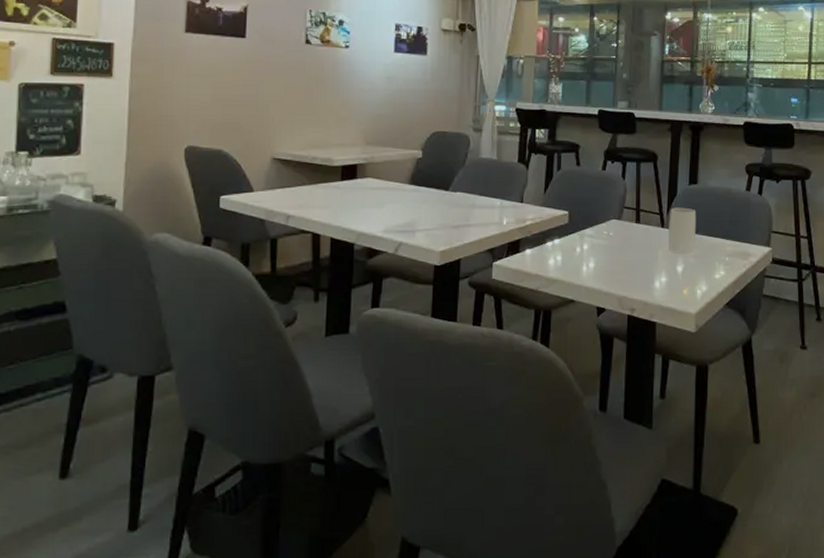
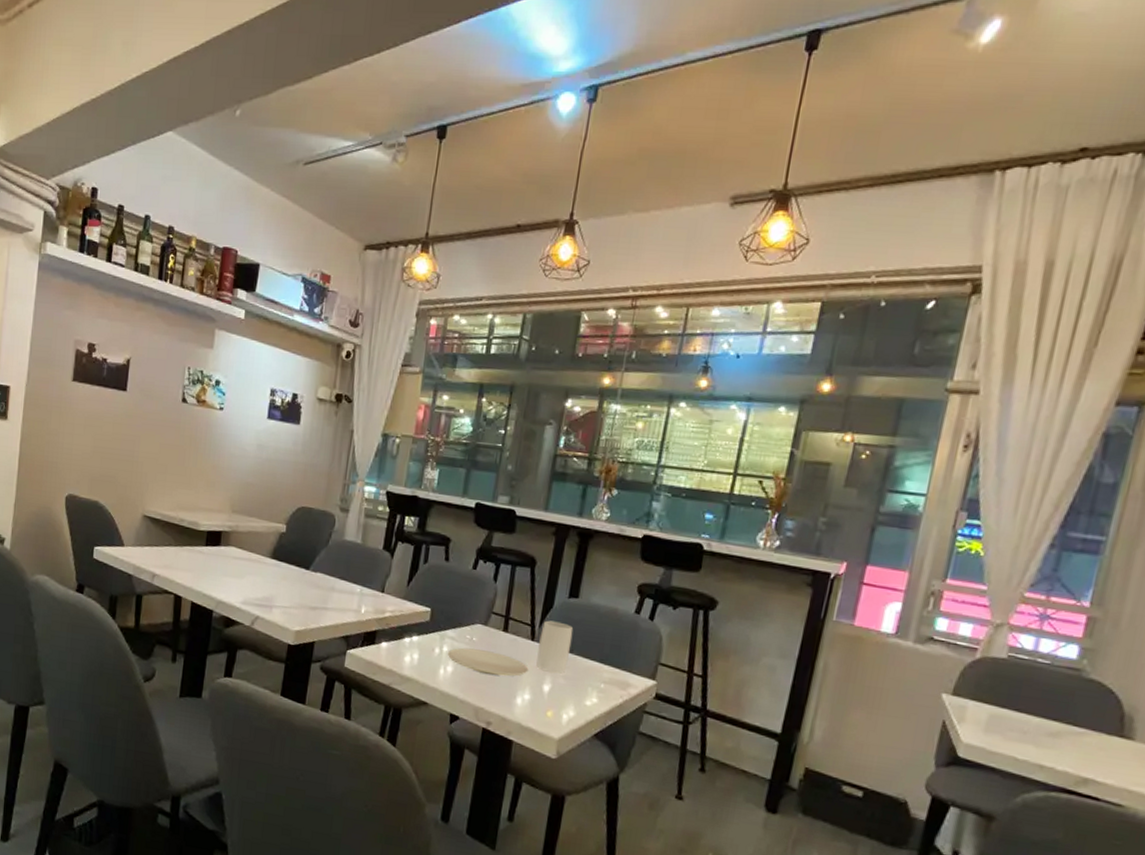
plate: none [589,243,662,265] -> present [448,648,529,677]

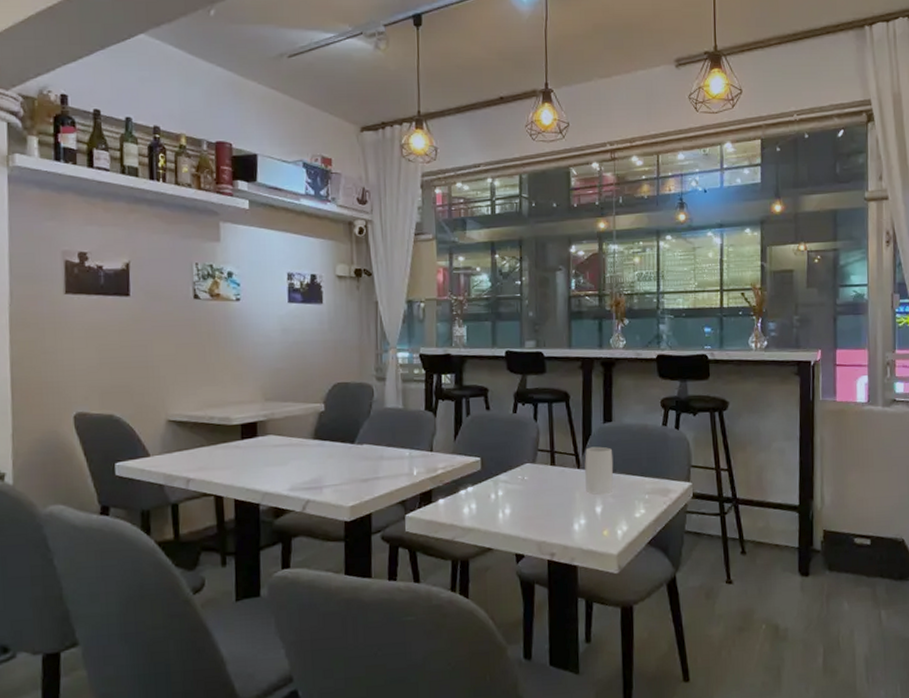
plate: present [448,648,529,677] -> none [504,486,580,509]

